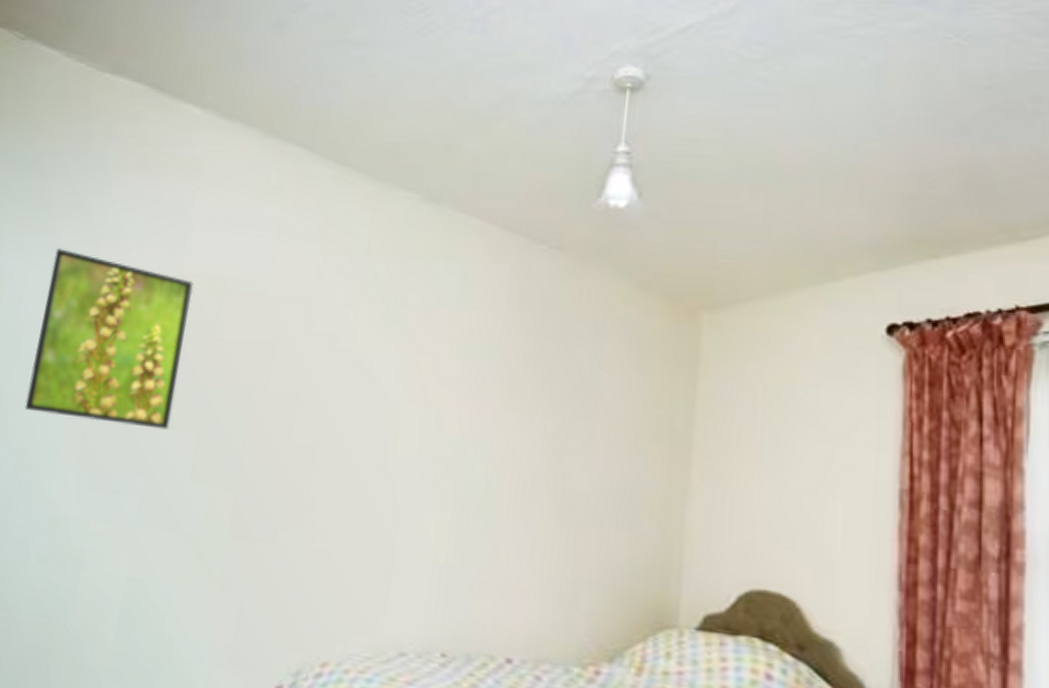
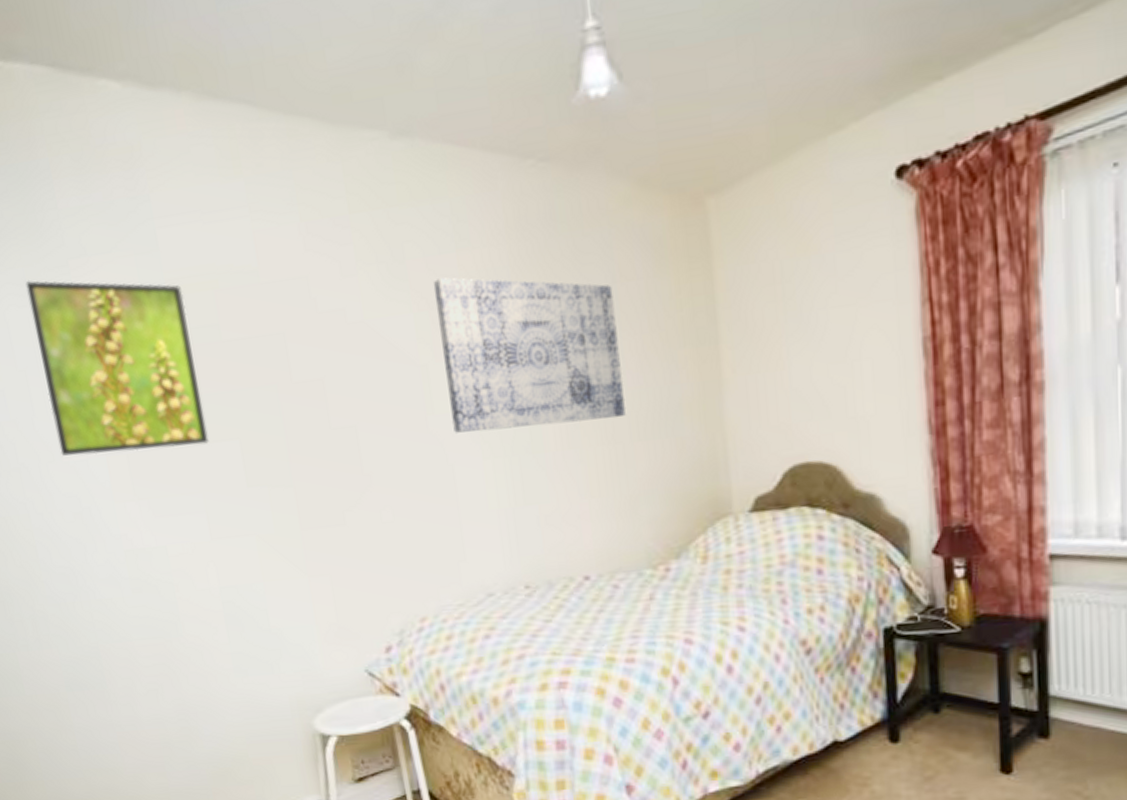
wall art: none [409,328,597,499] -> present [433,277,626,433]

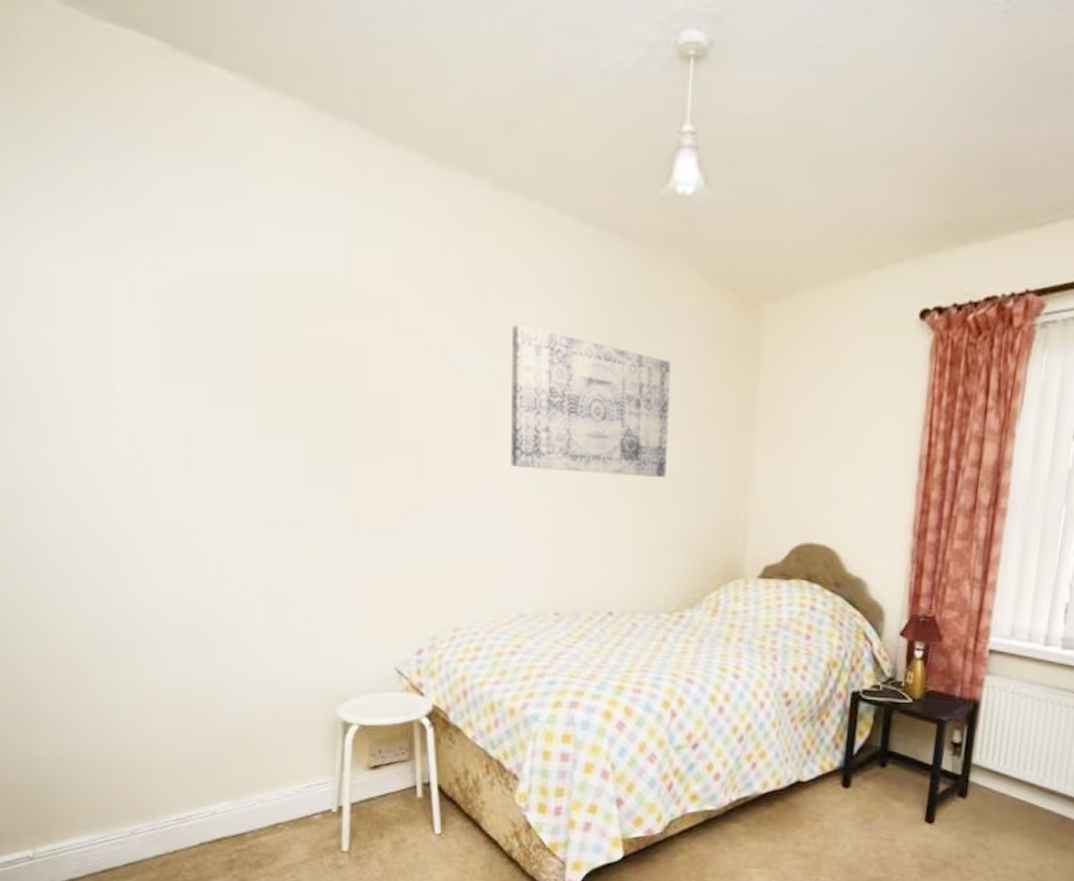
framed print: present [26,280,209,456] -> none [105,244,274,435]

